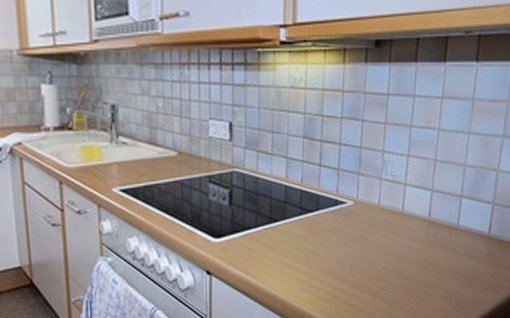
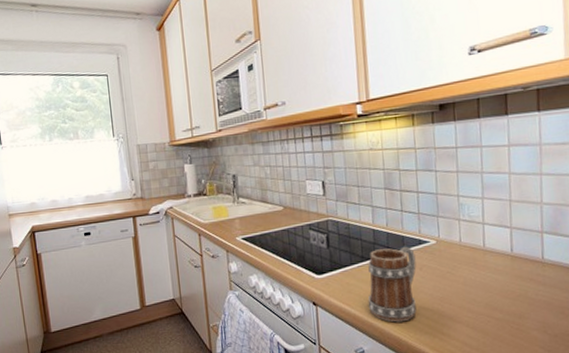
mug: none [271,206,330,293] -> present [368,246,416,323]

